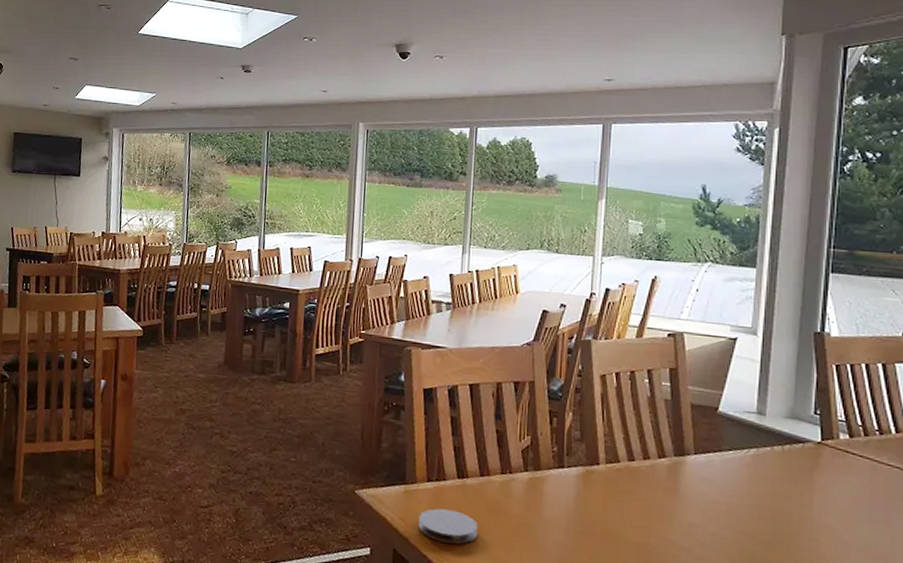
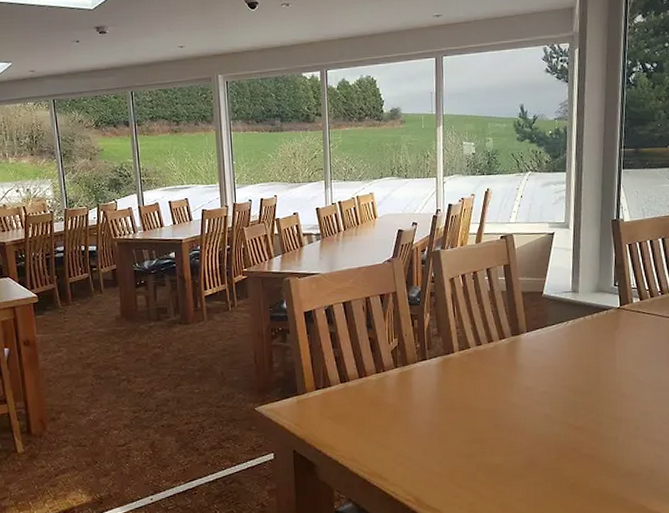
coaster: present [418,508,479,544] -> none [312,410,362,438]

